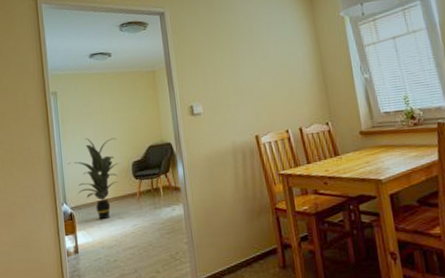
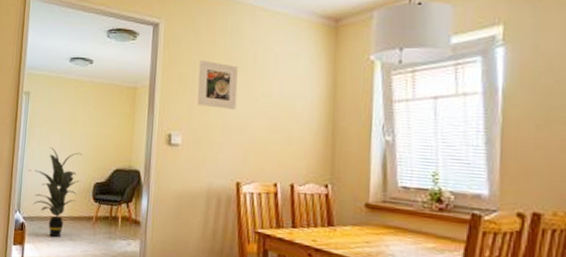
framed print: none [205,37,244,77] -> present [197,60,238,109]

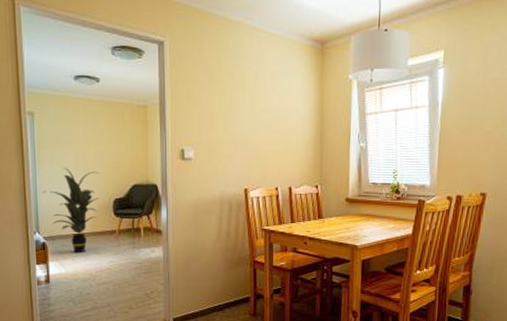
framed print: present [197,60,238,109] -> none [205,78,242,124]

